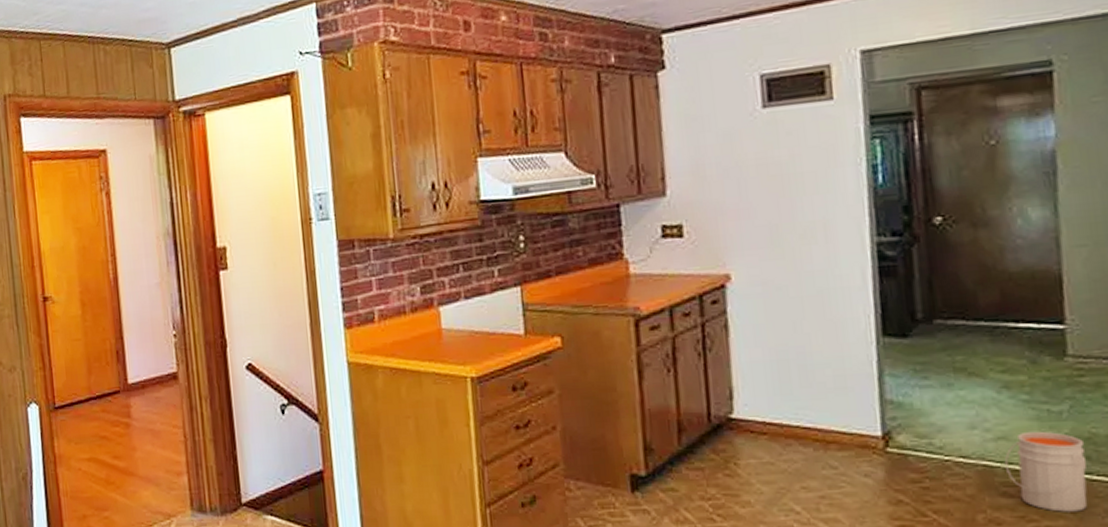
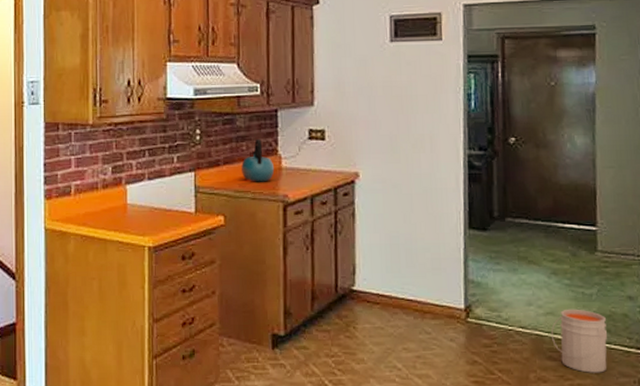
kettle: none [578,241,621,294] -> present [241,138,275,182]

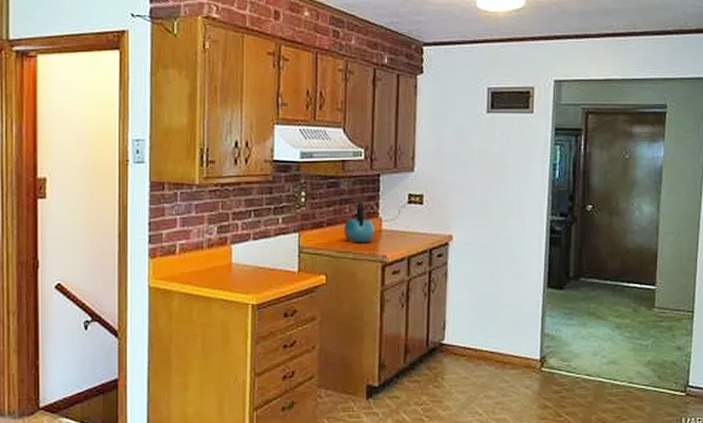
bucket: present [550,309,607,373] -> none [611,358,658,414]

